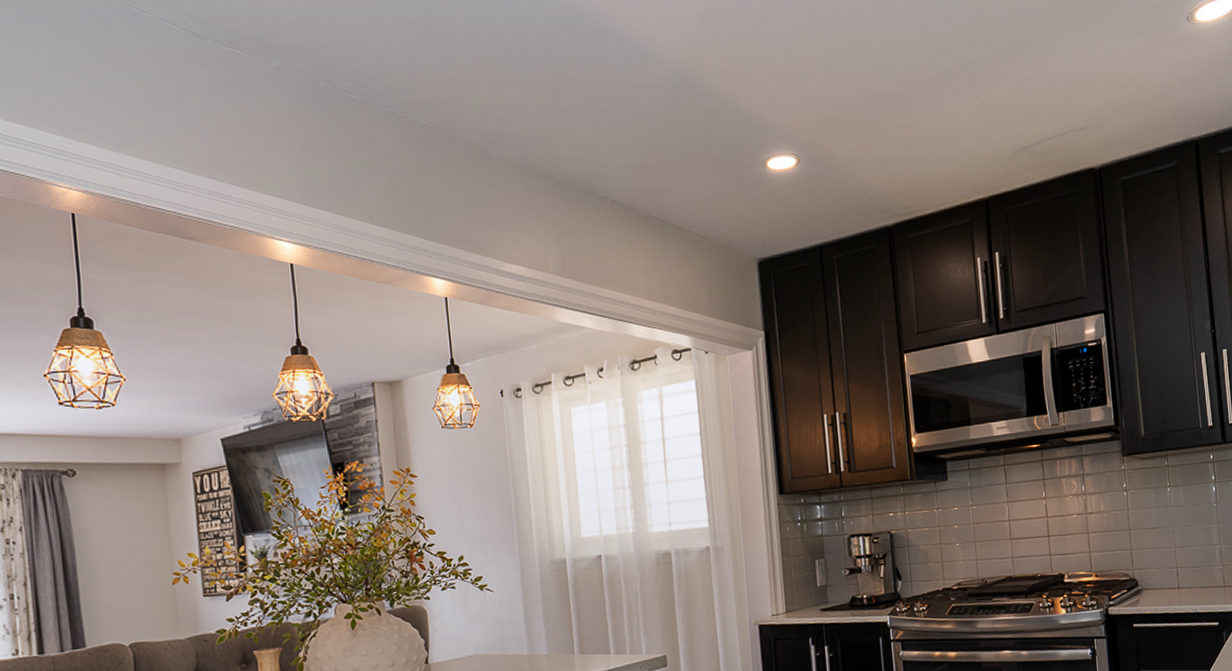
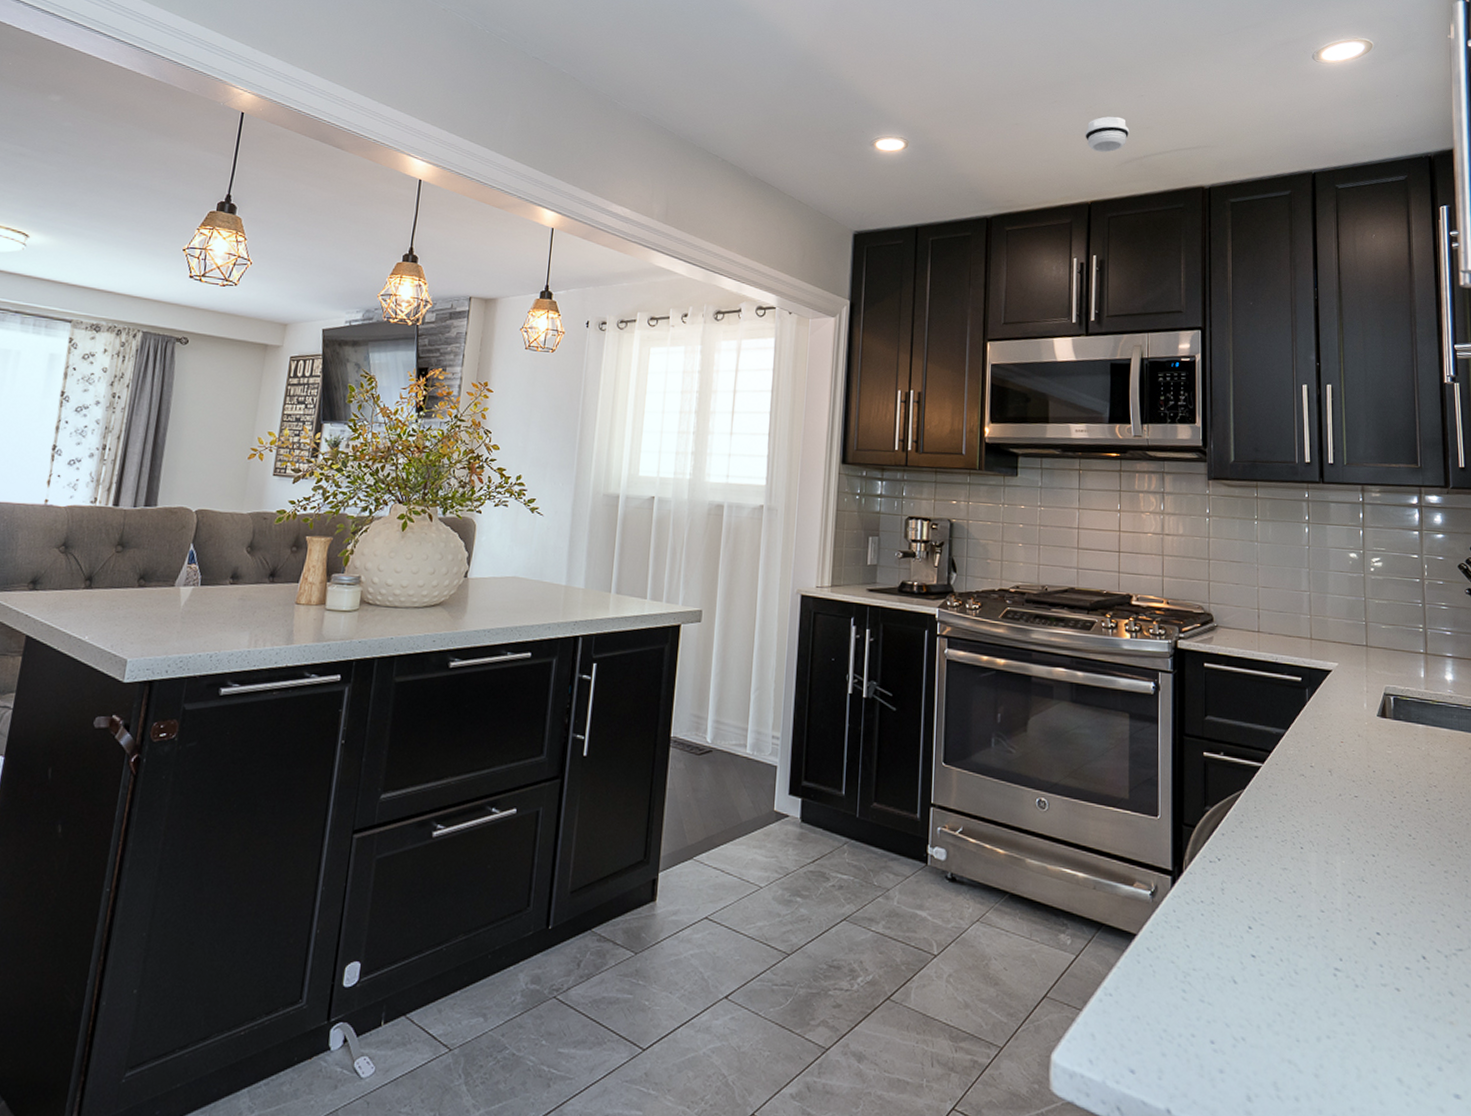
smoke detector: none [974,105,1018,144] -> present [1085,116,1130,153]

